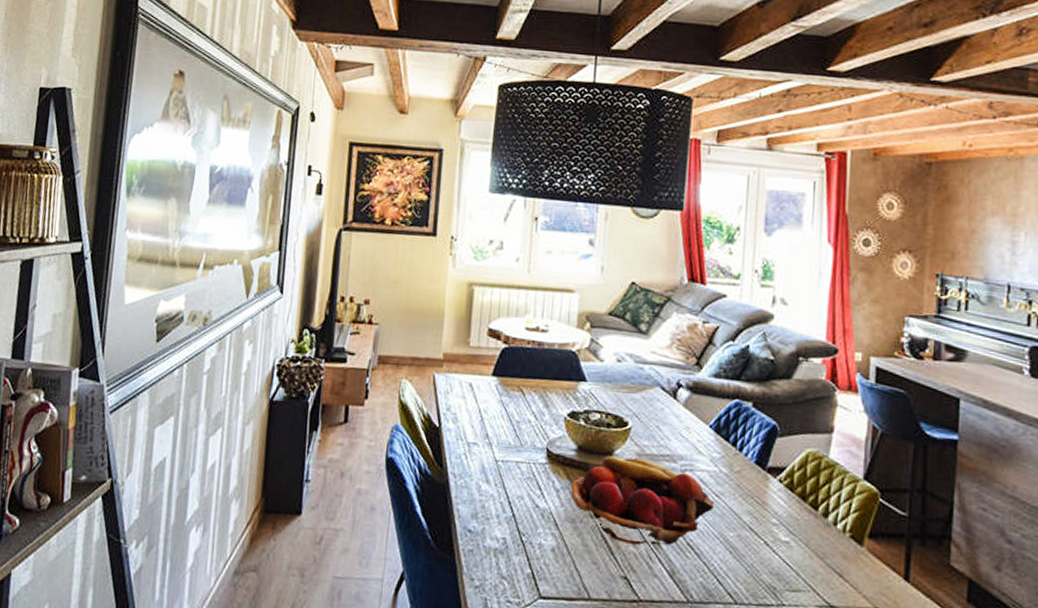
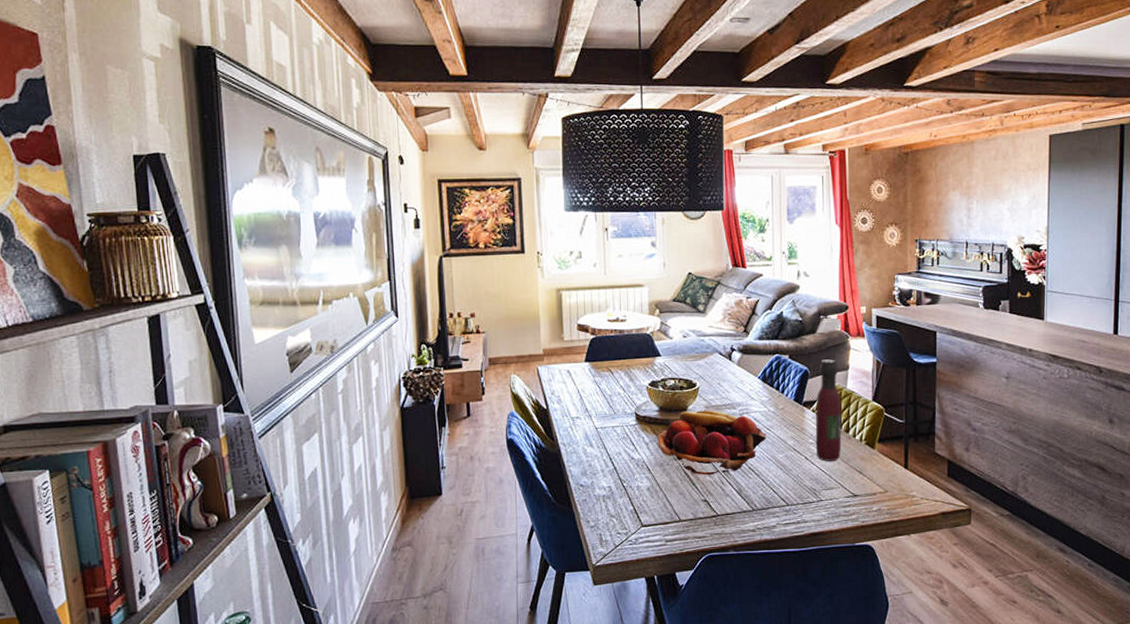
wine bottle: none [779,414,820,554] -> present [815,359,842,461]

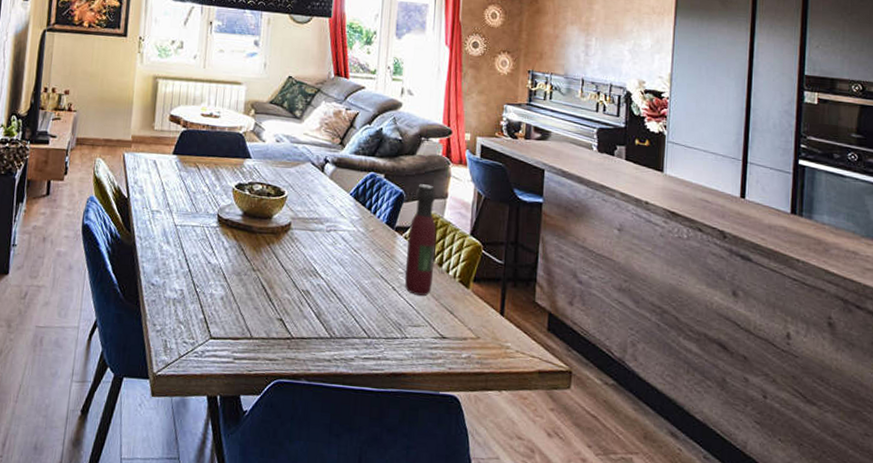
fruit basket: present [658,410,766,475] -> none [237,220,353,292]

